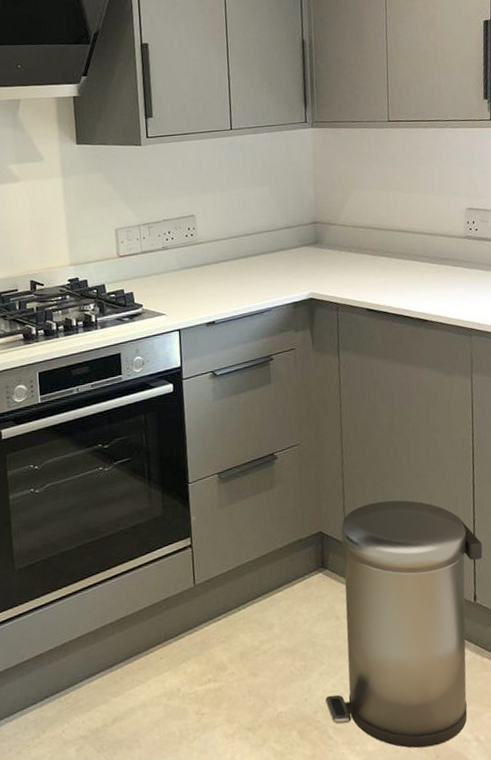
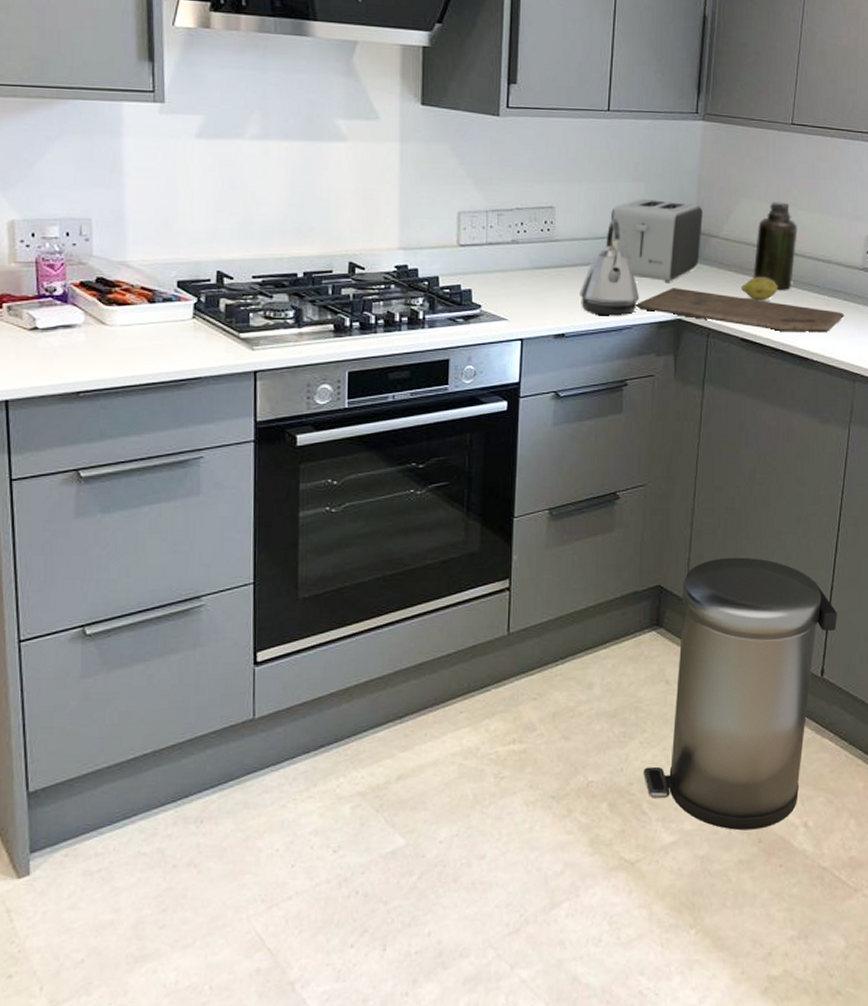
kettle: none [223,219,275,303] -> present [579,218,639,316]
toaster: none [243,199,322,269] -> present [610,198,703,284]
cutting board: none [273,271,455,299] -> present [636,288,845,332]
fruit: none [361,253,394,275] -> present [741,276,778,300]
canister: none [369,188,405,264] -> present [753,202,797,290]

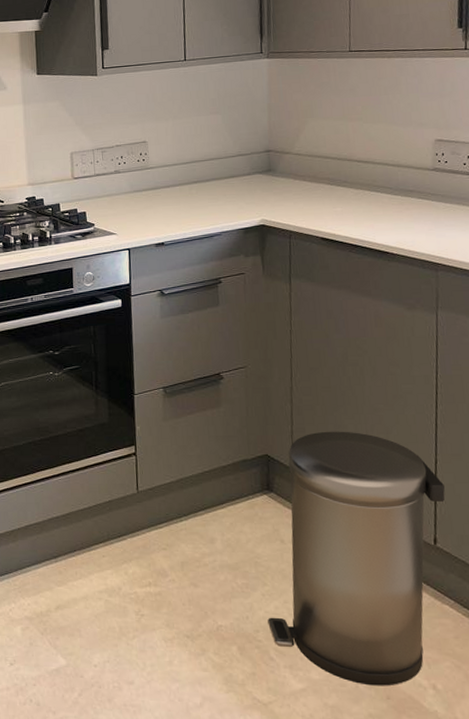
kettle: present [579,218,639,316] -> none [173,146,225,226]
toaster: present [610,198,703,284] -> none [195,127,276,196]
cutting board: present [636,288,845,332] -> none [223,198,420,230]
fruit: present [741,276,778,300] -> none [317,183,352,204]
canister: present [753,202,797,290] -> none [326,118,366,194]

